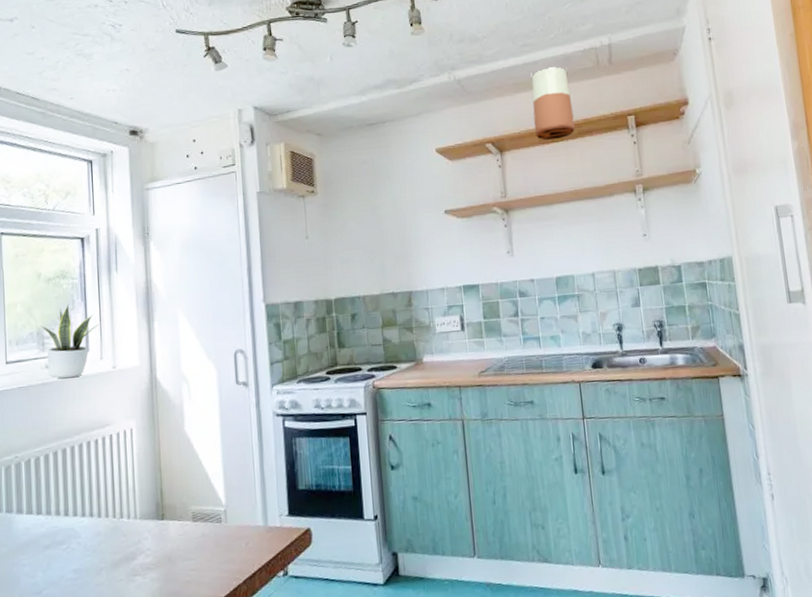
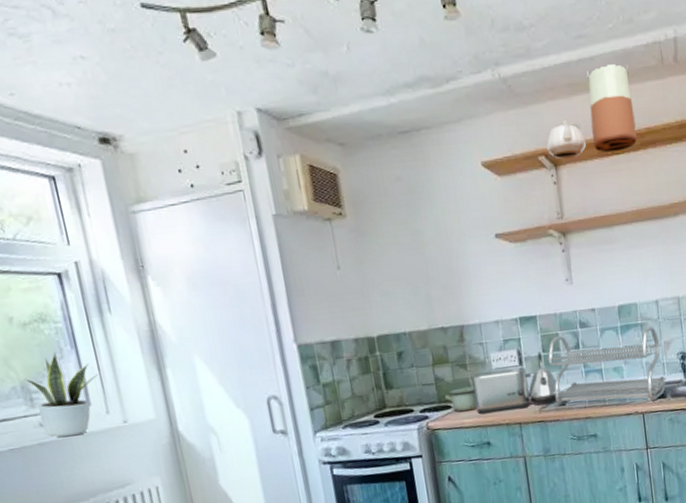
saucepan: none [391,348,421,373] -> present [445,386,477,412]
toaster: none [417,332,473,376] -> present [472,367,532,415]
kettle: none [468,318,500,370] -> present [528,351,561,406]
dish rack: none [487,296,603,371] -> present [546,325,666,406]
teapot: none [493,111,528,146] -> present [546,117,586,160]

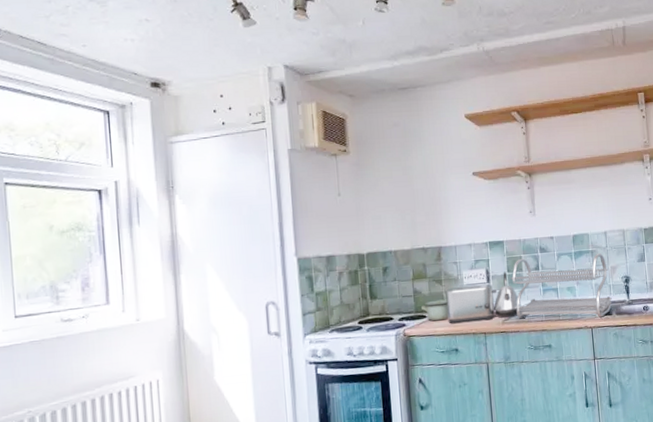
potted plant: present [23,352,98,438] -> none [53,257,120,332]
teapot: present [546,117,586,160] -> none [519,83,550,115]
vase: present [587,64,637,153] -> none [553,45,592,112]

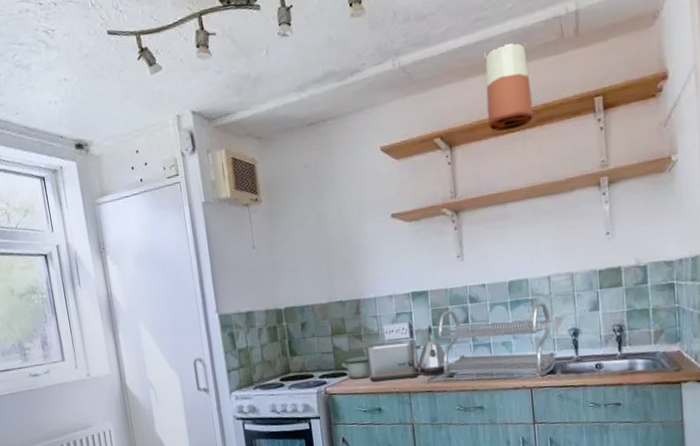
vase: none [553,45,592,112] -> present [484,43,533,131]

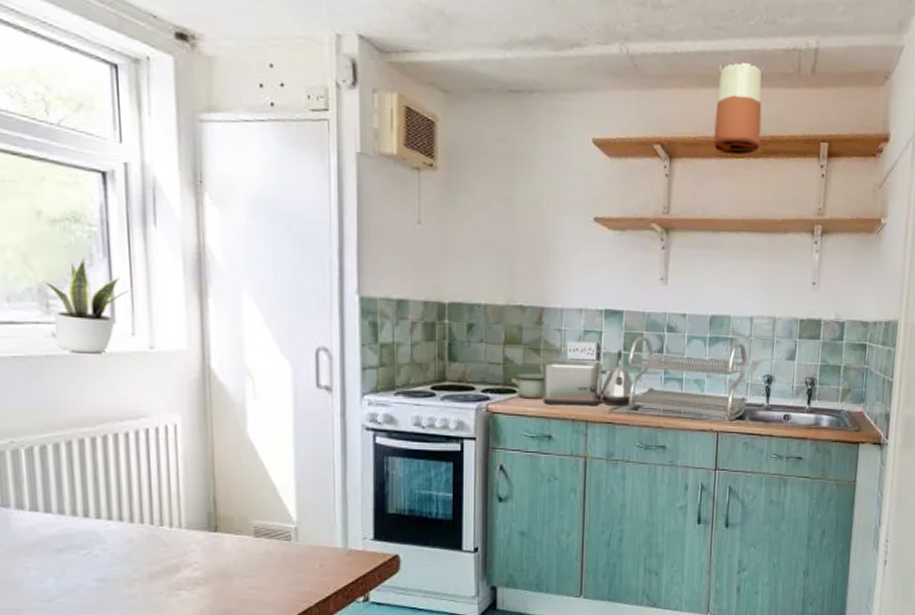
potted plant: none [20,318,70,386] -> present [42,258,129,354]

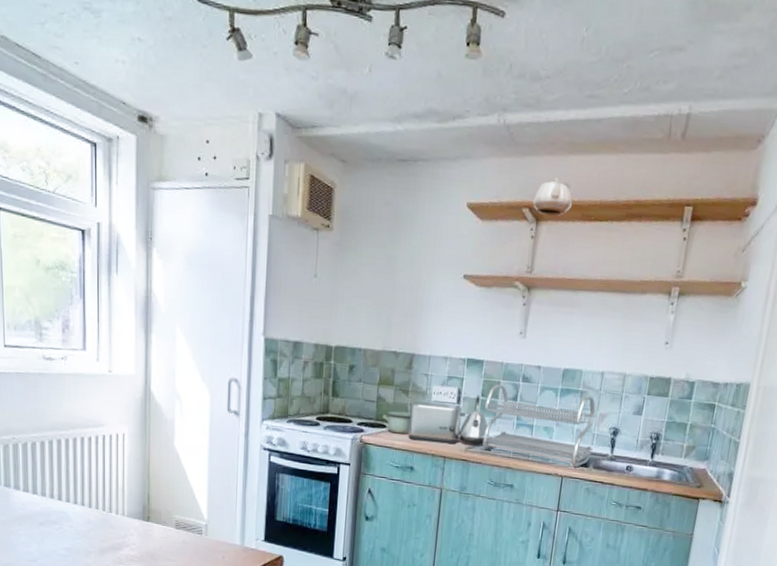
potted plant: present [42,258,129,354] -> none [38,298,96,374]
teapot: none [664,109,706,153] -> present [533,175,572,216]
vase: present [714,63,763,155] -> none [579,130,633,219]

